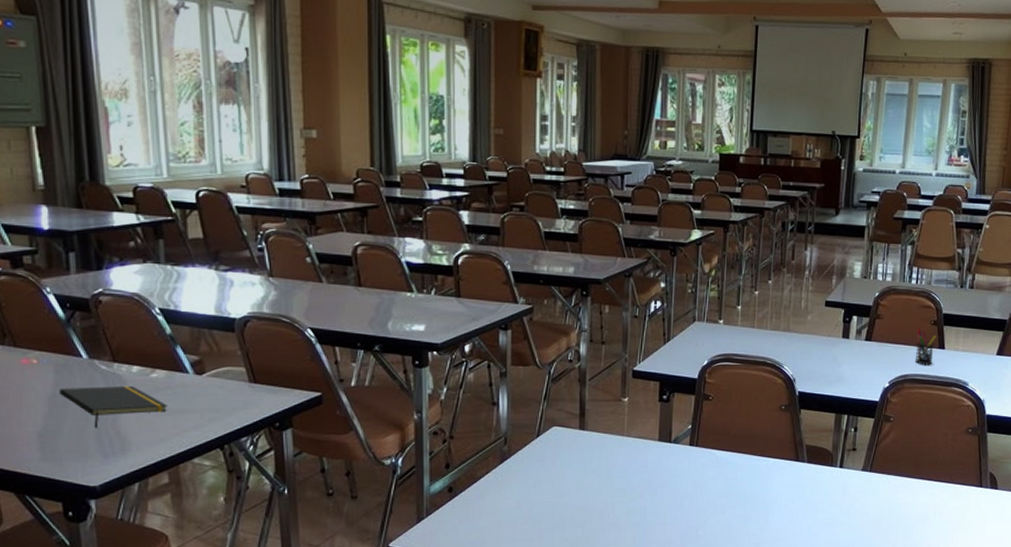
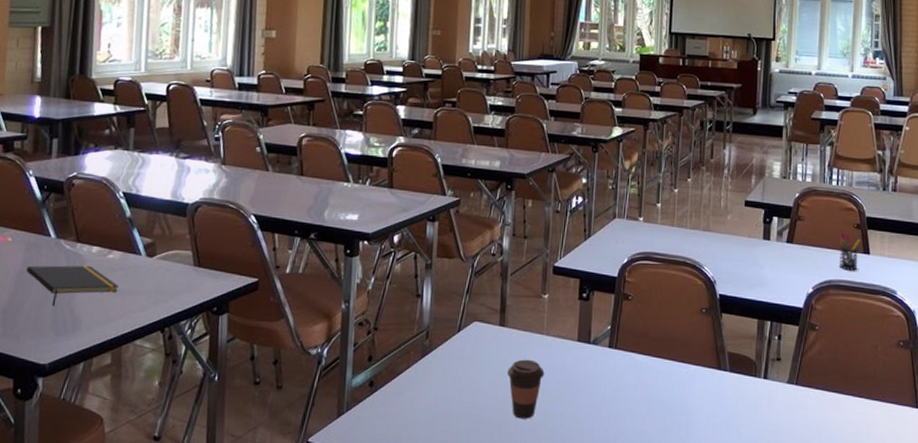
coffee cup: none [589,460,626,515] -> present [507,359,545,419]

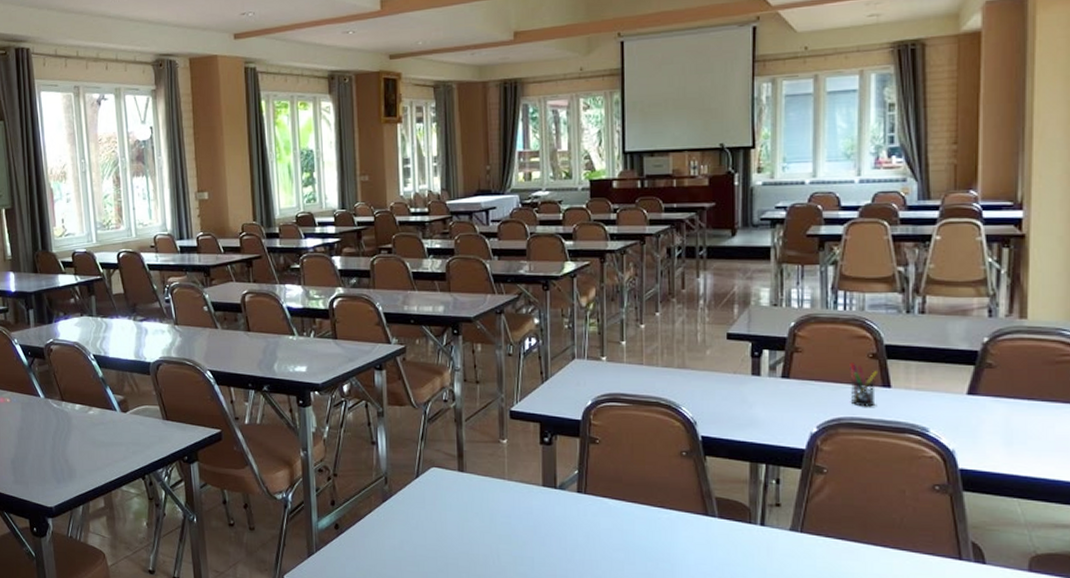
notepad: present [25,265,118,307] -> none [24,421,101,458]
coffee cup: present [507,359,545,419] -> none [471,504,510,562]

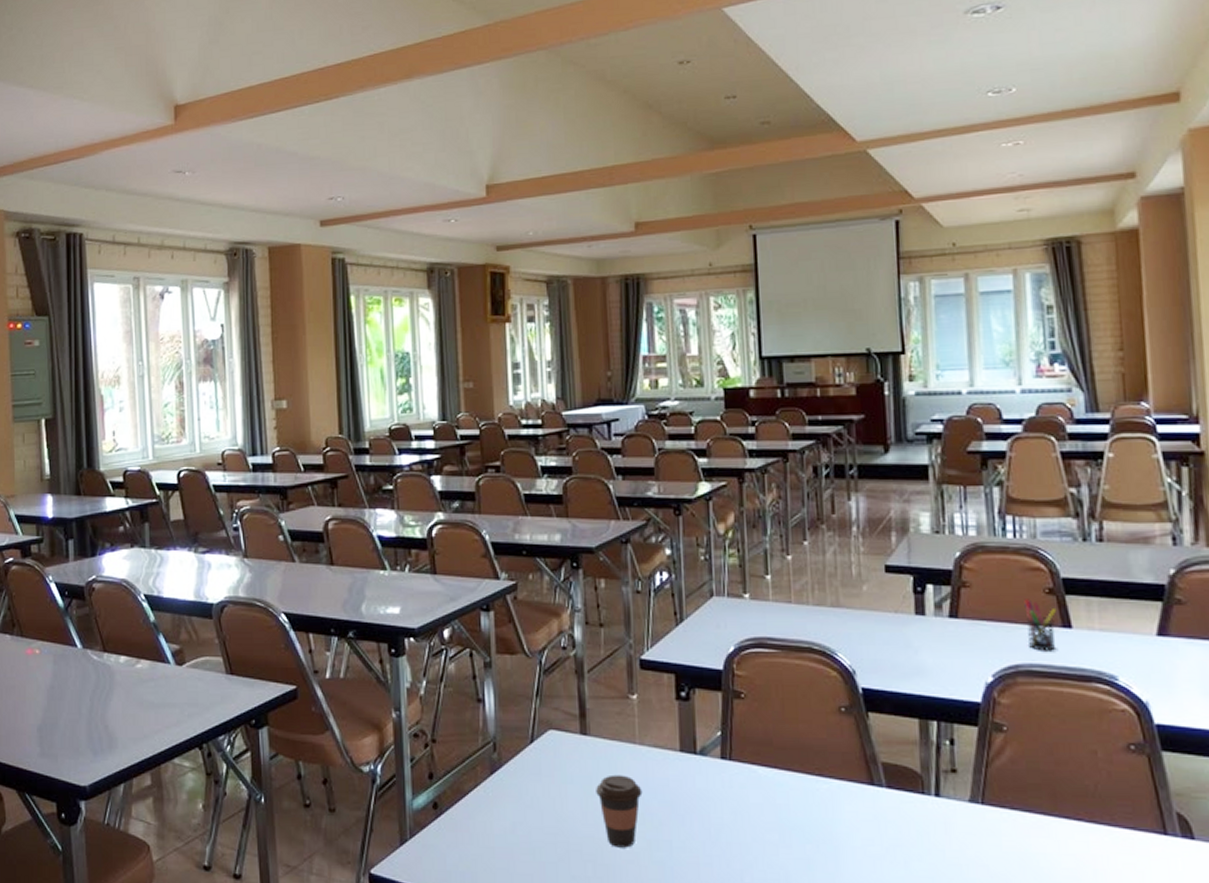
coffee cup: none [471,504,510,562] -> present [596,774,643,848]

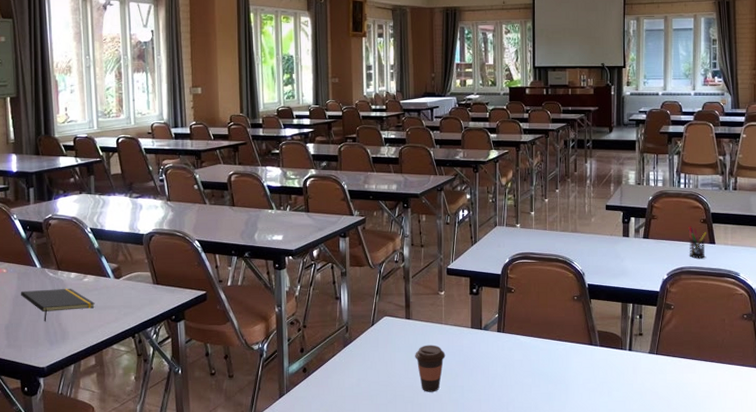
notepad: none [56,677,150,723] -> present [20,288,95,322]

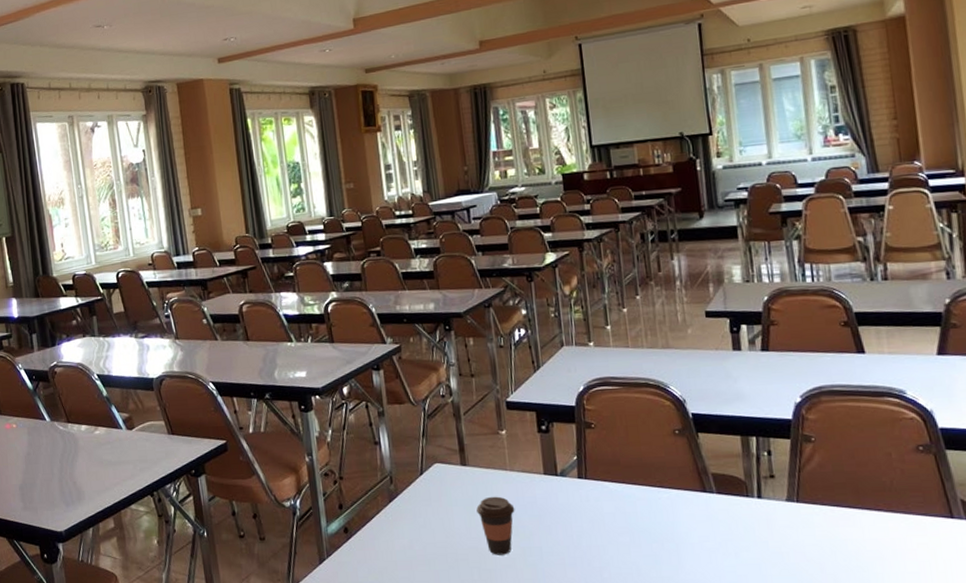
notepad: present [20,288,95,322] -> none [31,442,109,481]
pen holder: present [688,226,707,259] -> none [823,331,853,374]

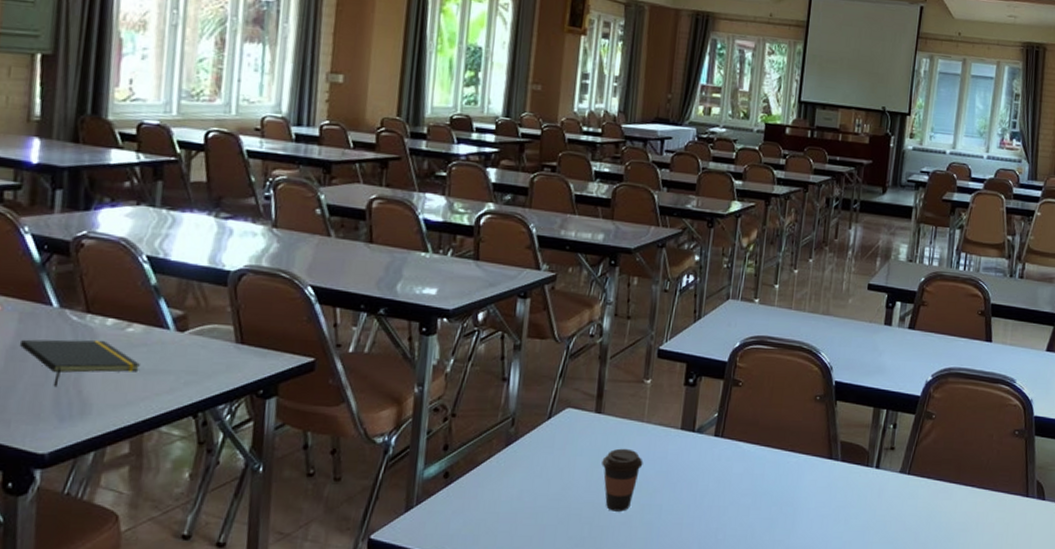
notepad: none [31,442,109,481] -> present [19,339,140,388]

